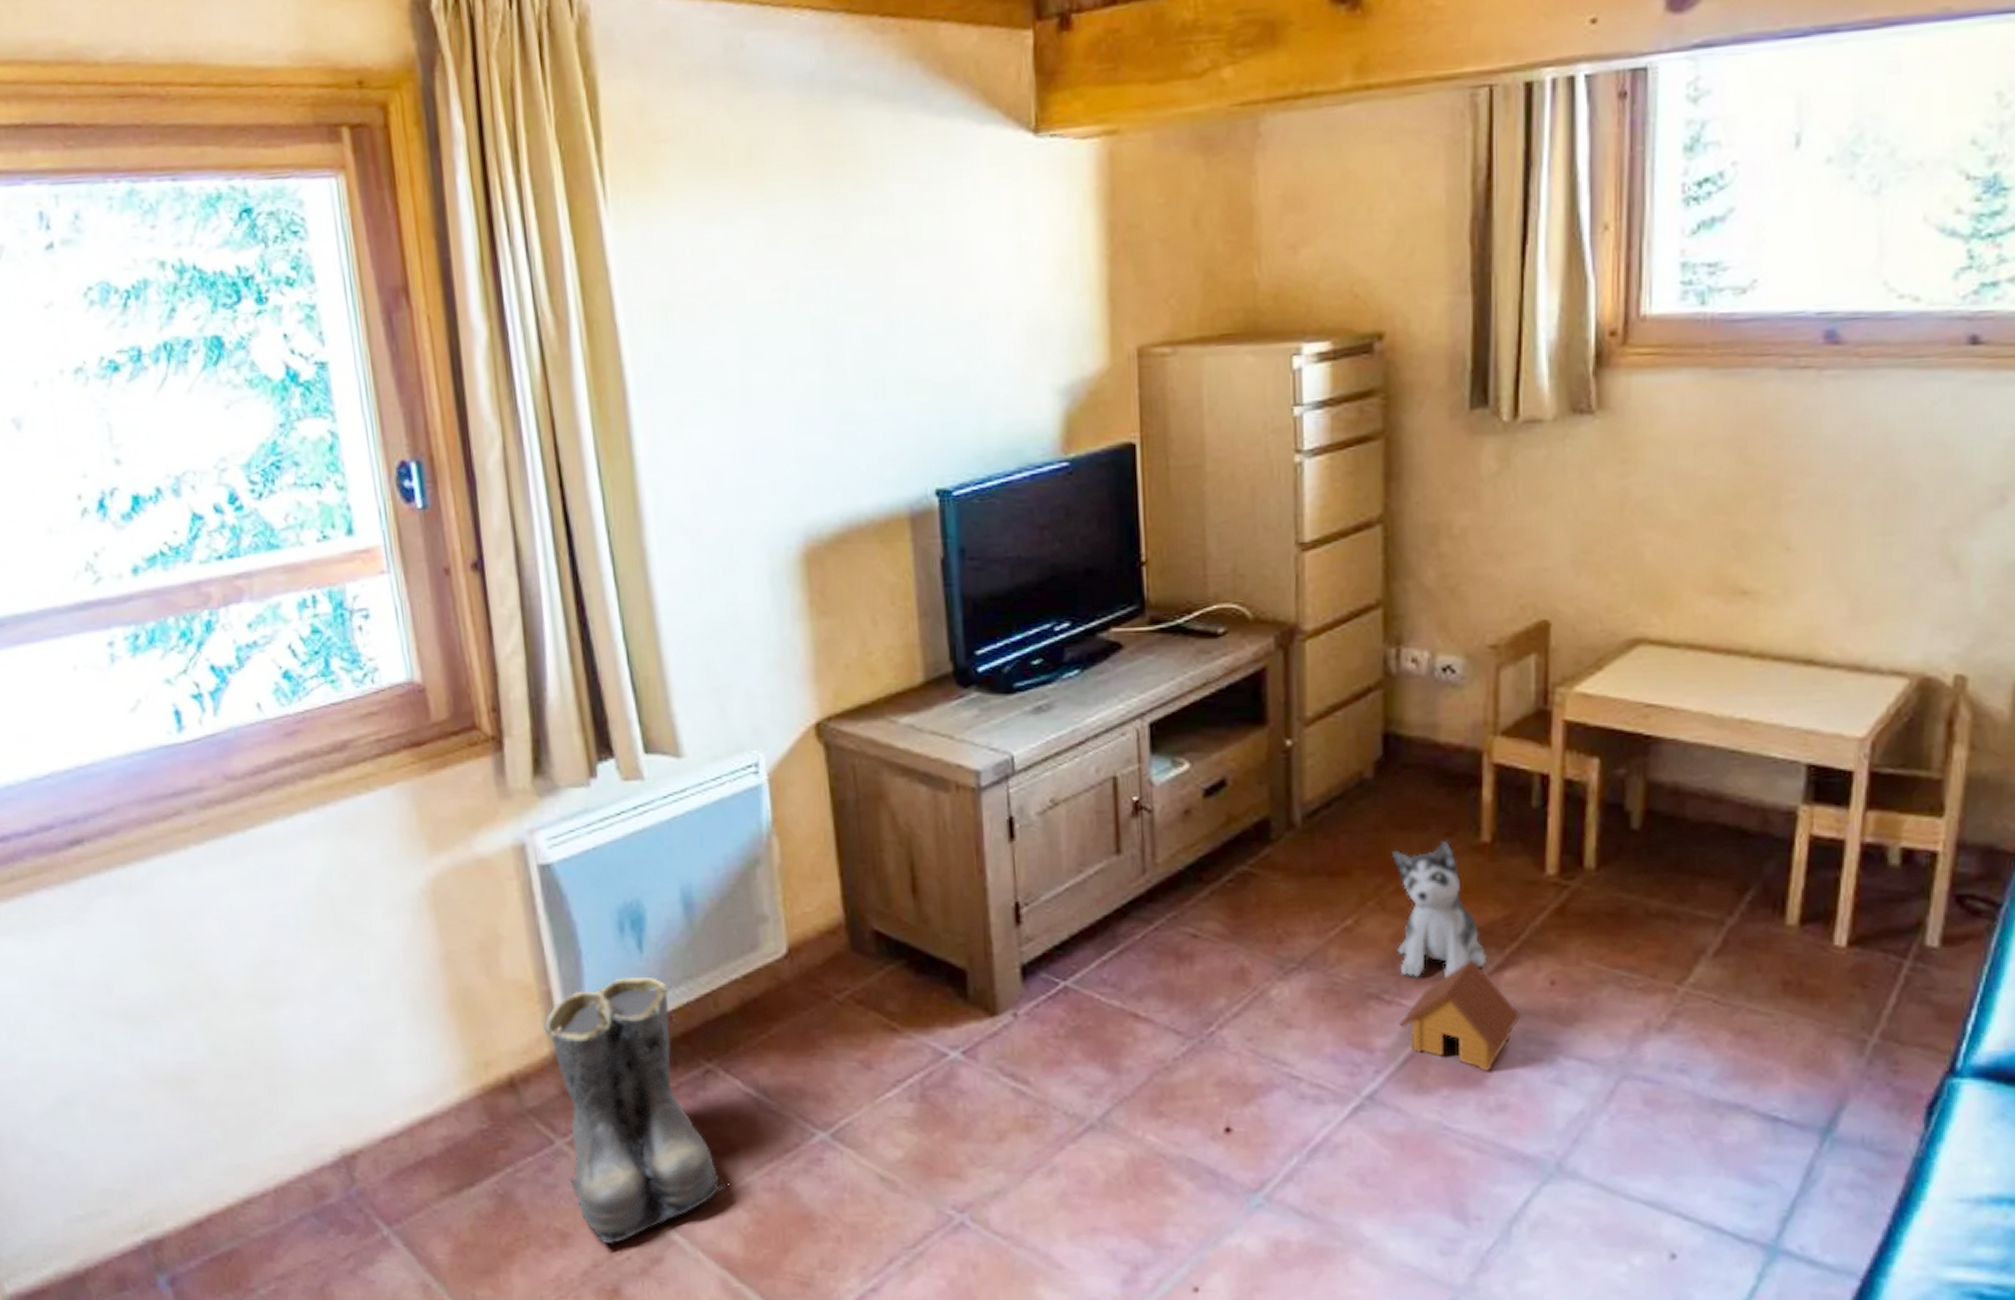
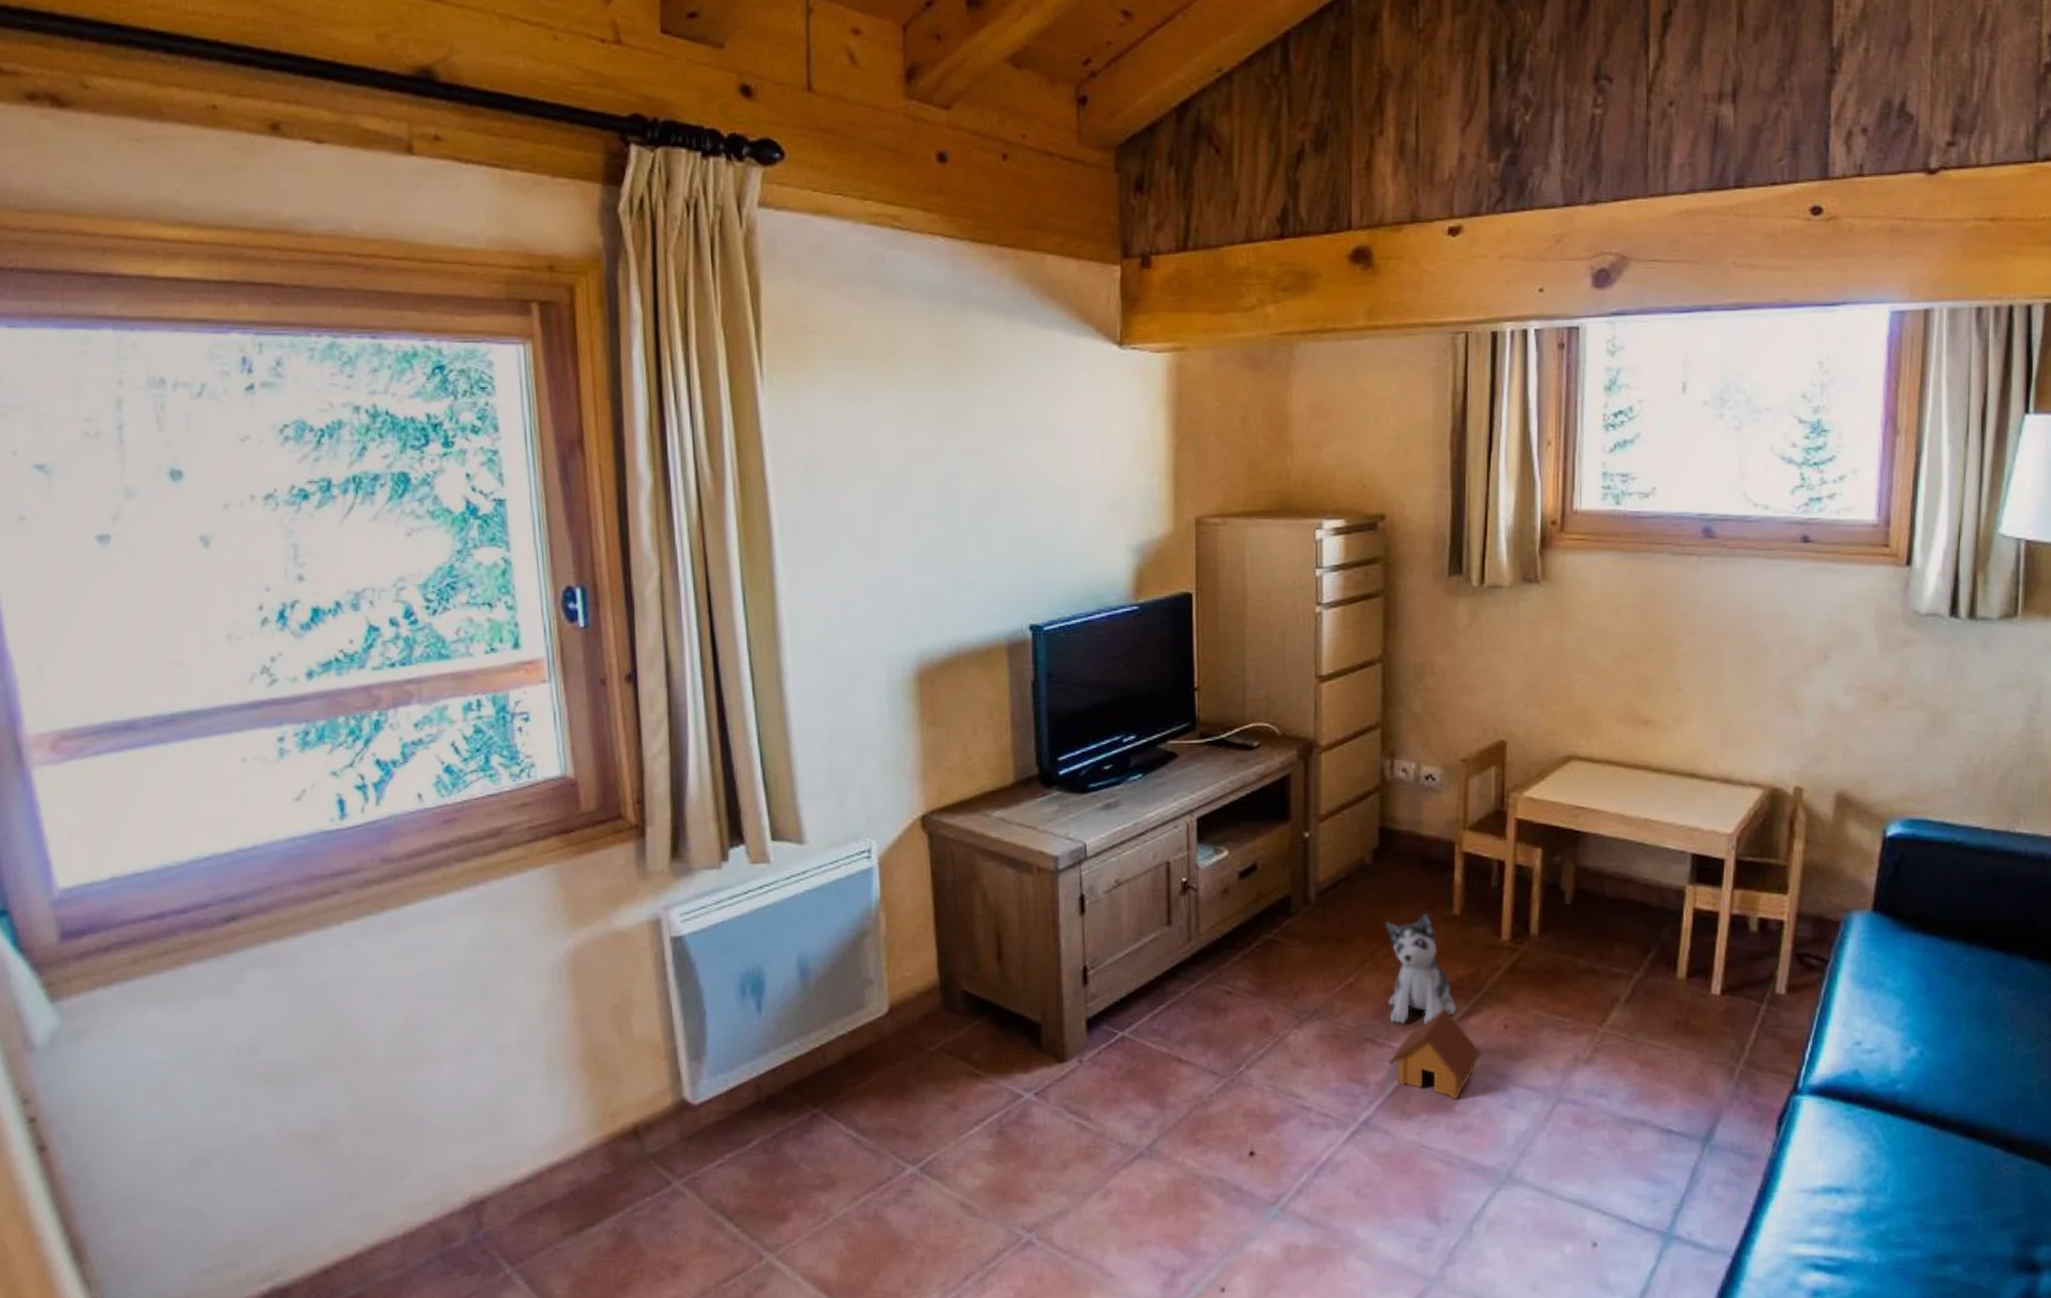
boots: present [543,977,725,1245] -> none [668,1035,825,1273]

